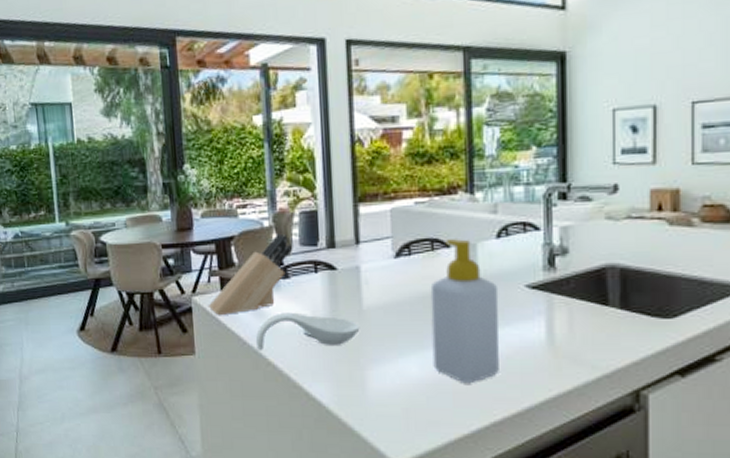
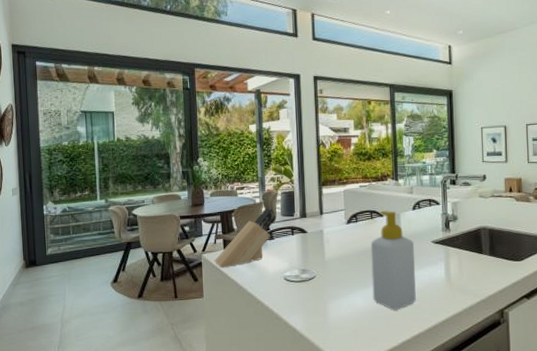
spoon rest: present [255,312,360,351] -> none [249,264,323,293]

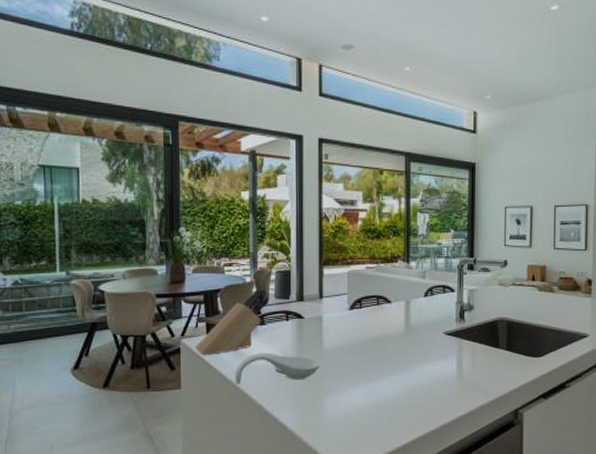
spoon rest: none [249,264,323,293] -> present [234,353,320,385]
soap bottle: present [370,211,416,309] -> none [375,297,425,407]

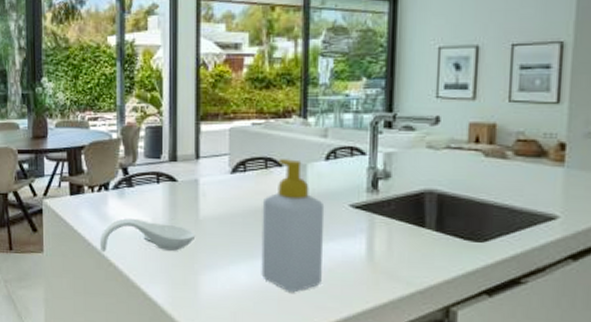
knife block: present [194,288,270,356] -> none [57,145,138,219]
soap bottle: none [375,297,425,407] -> present [261,159,325,291]

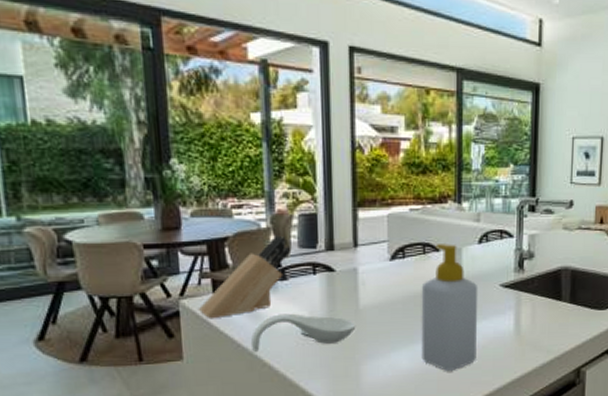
knife block: none [57,145,138,219] -> present [198,235,292,320]

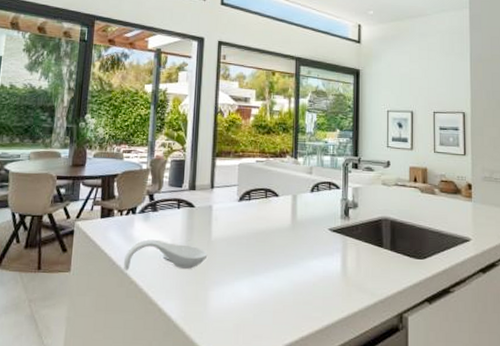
knife block: present [198,235,292,320] -> none [87,175,163,239]
soap bottle: present [421,244,478,371] -> none [260,190,310,304]

